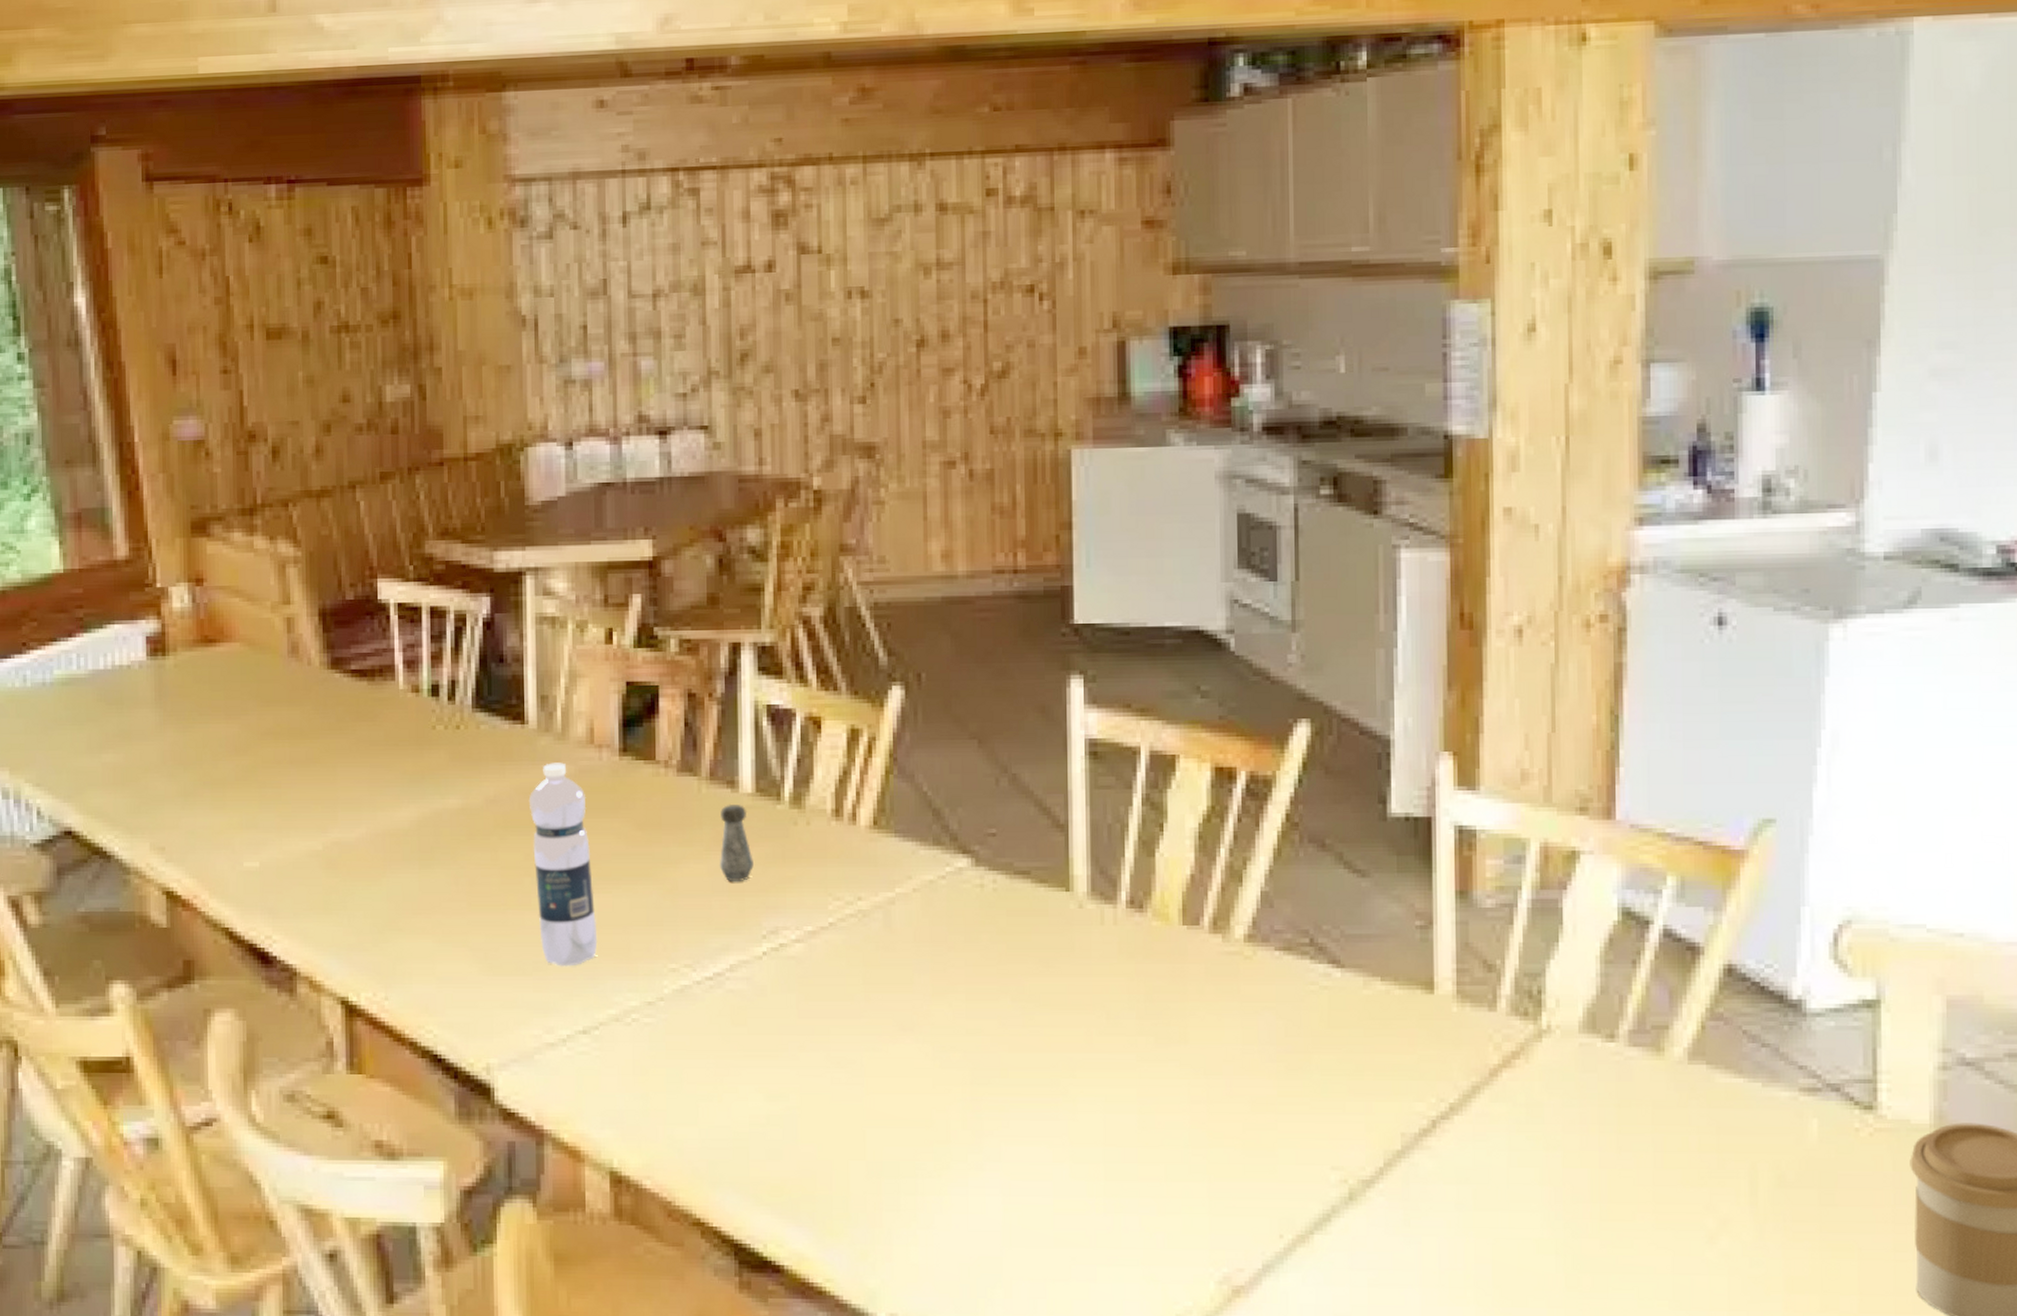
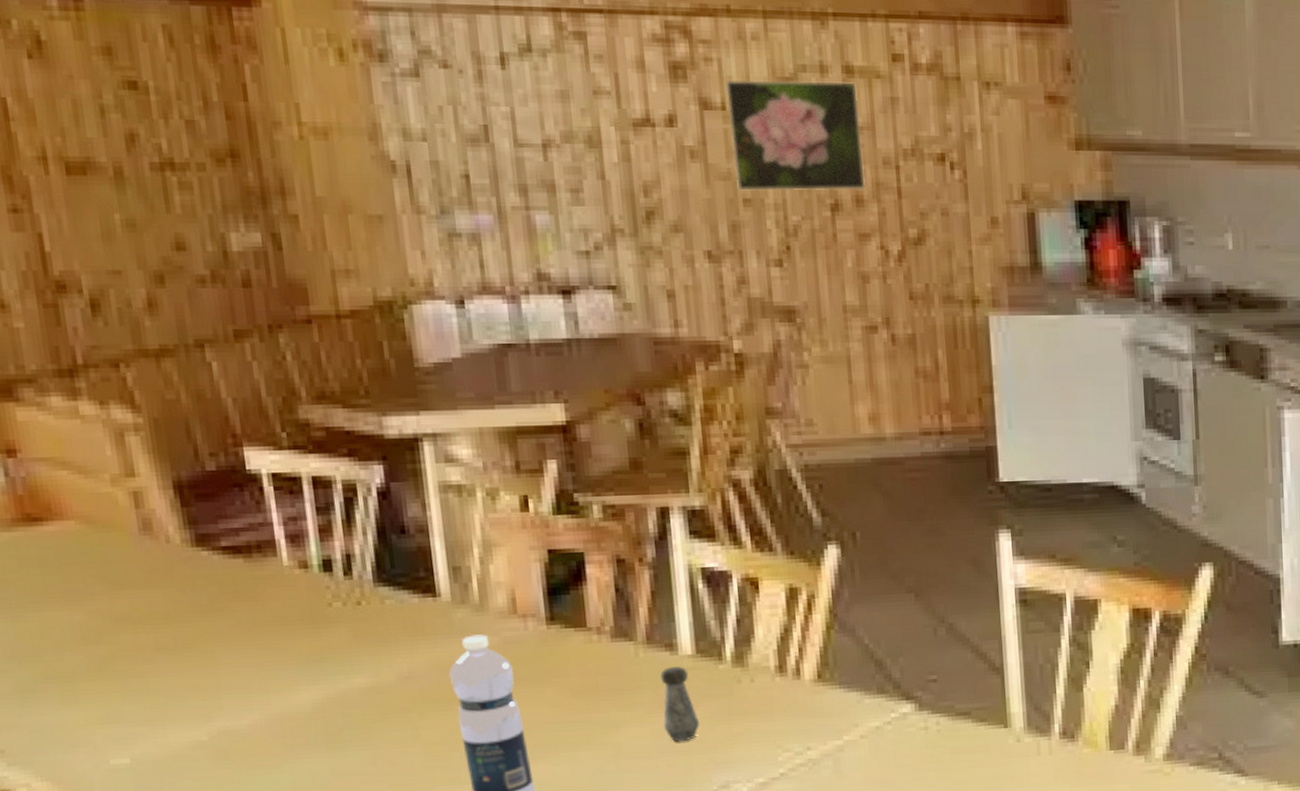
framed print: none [822,219,953,331] -> present [724,79,866,191]

